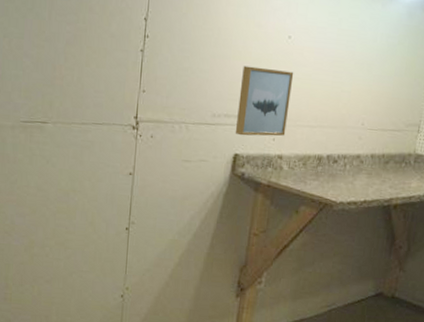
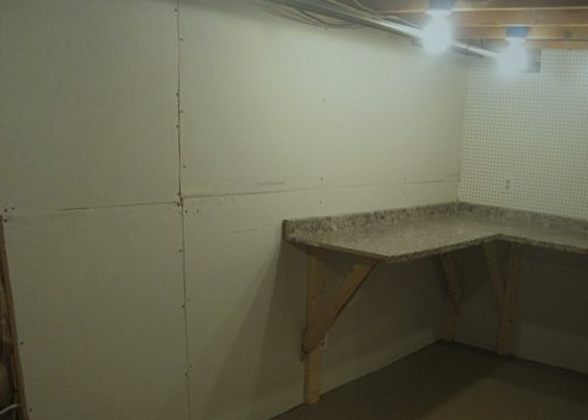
wall art: present [235,65,294,137] -> none [281,132,333,202]

